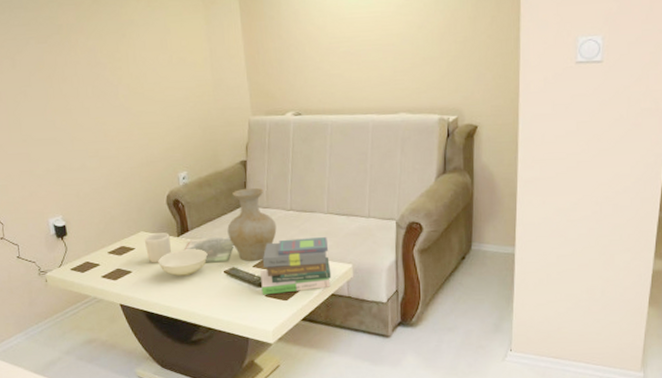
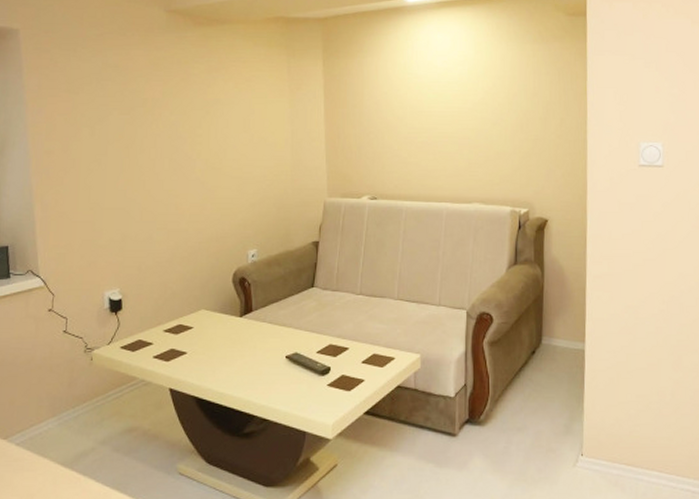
mug: present [144,233,171,263] -> none [204,312,232,344]
bowl: present [158,249,208,277] -> none [216,331,270,361]
magazine: present [184,237,234,263] -> none [246,320,298,347]
vase: present [227,187,277,261] -> none [293,269,345,346]
books: present [260,237,332,295] -> none [324,324,398,384]

